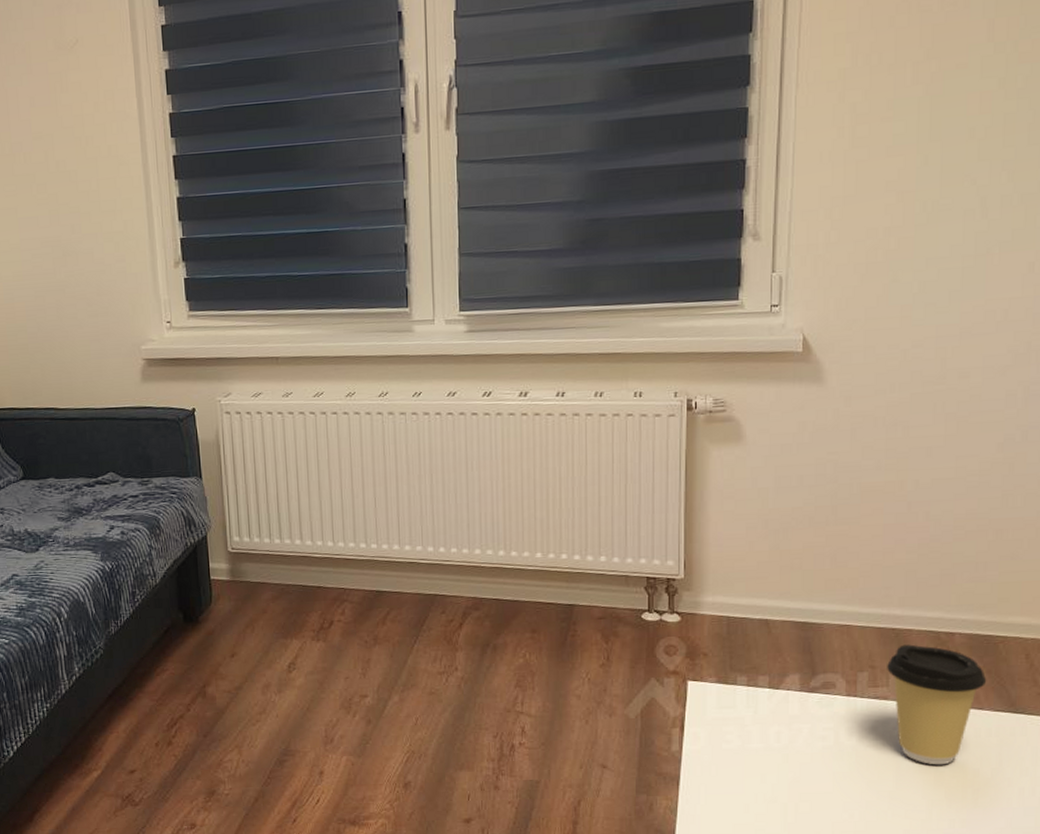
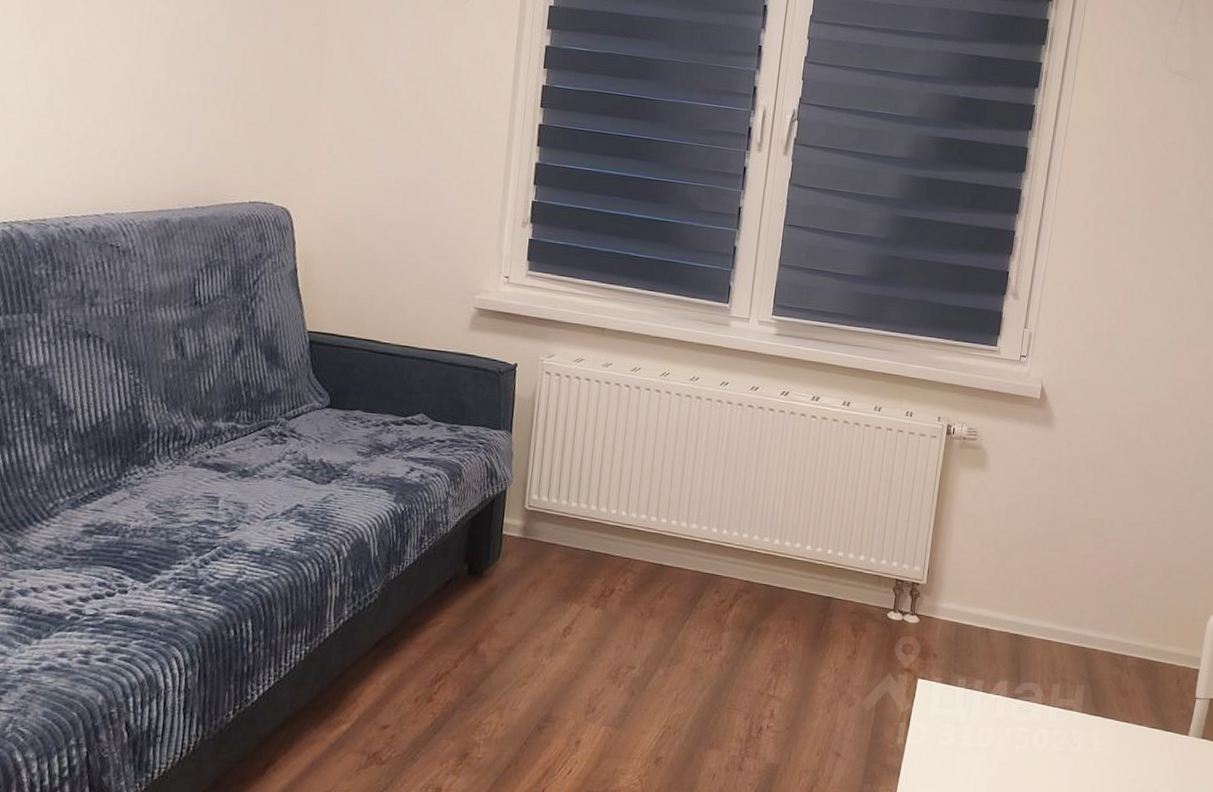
coffee cup: present [887,644,987,765] -> none [1075,662,1148,773]

